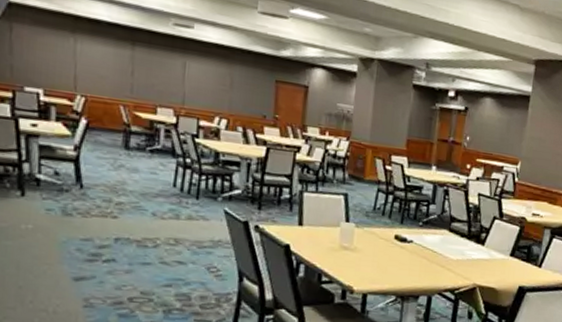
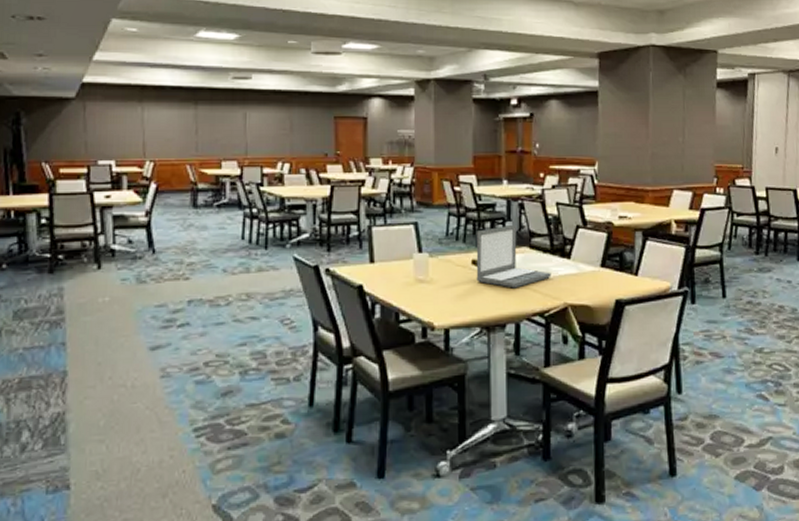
laptop: none [397,207,466,266] -> present [476,224,552,288]

